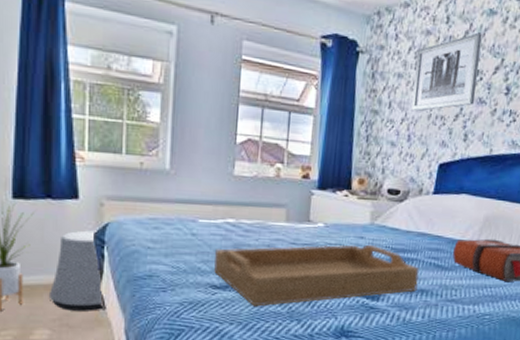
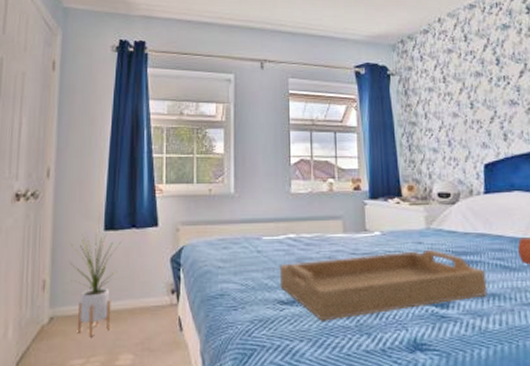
stool: present [48,230,106,311] -> none [132,254,183,334]
wall art: present [411,32,483,112] -> none [442,45,507,119]

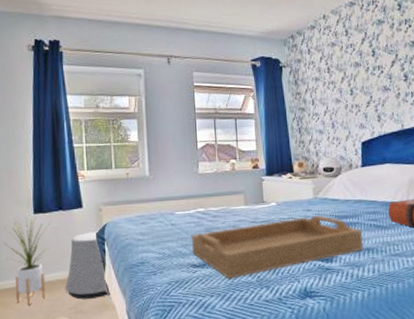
stool: none [132,254,183,334] -> present [65,231,110,299]

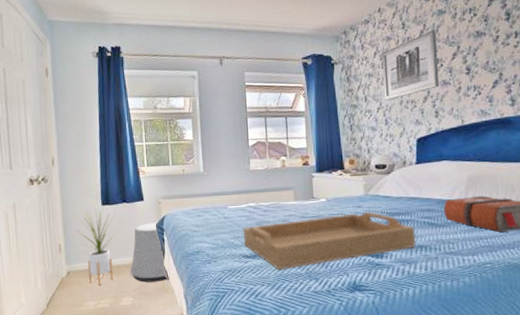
wall art: none [327,38,381,105] -> present [381,30,440,101]

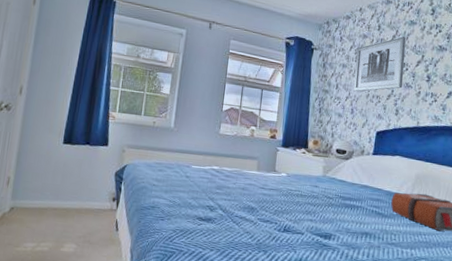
house plant: present [77,206,116,286] -> none [31,144,76,227]
stool: present [129,222,169,282] -> none [78,169,118,232]
serving tray: present [242,211,416,270] -> none [201,188,364,238]

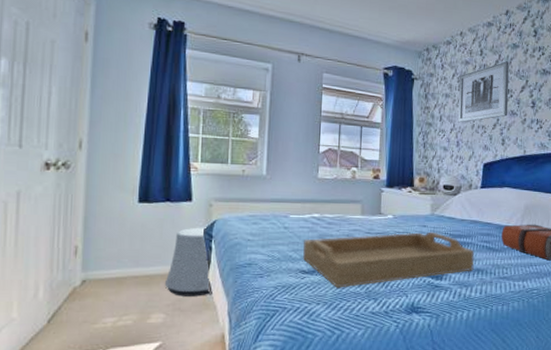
stool: none [78,169,118,232] -> present [164,227,212,296]
serving tray: none [201,188,364,238] -> present [303,231,474,288]

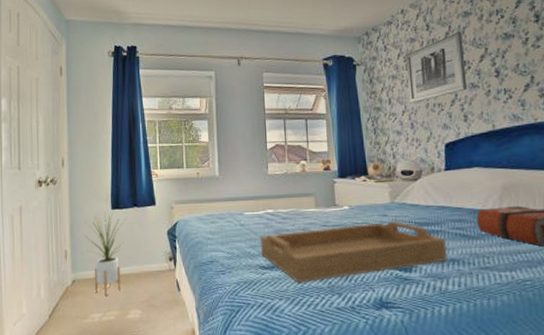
house plant: none [102,203,155,299] -> present [85,210,126,296]
stool: present [164,227,212,296] -> none [138,228,180,294]

